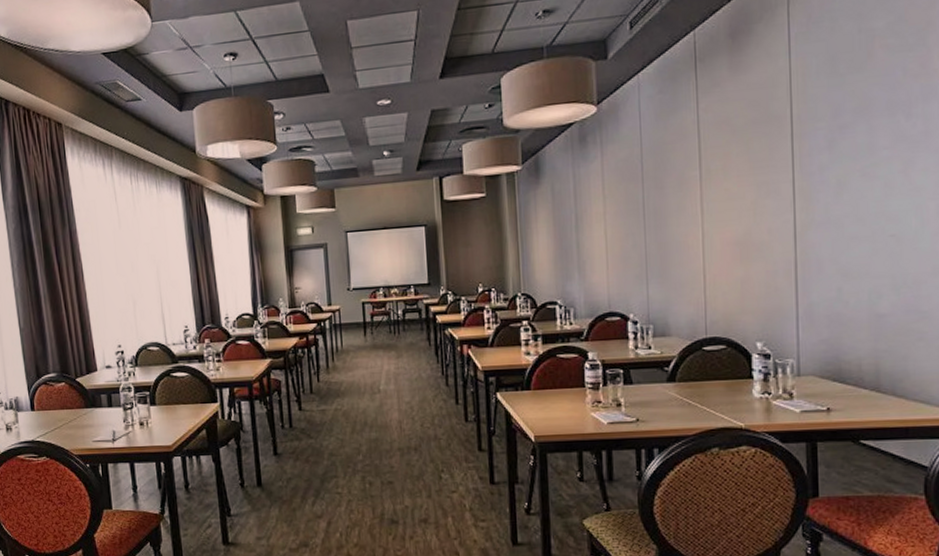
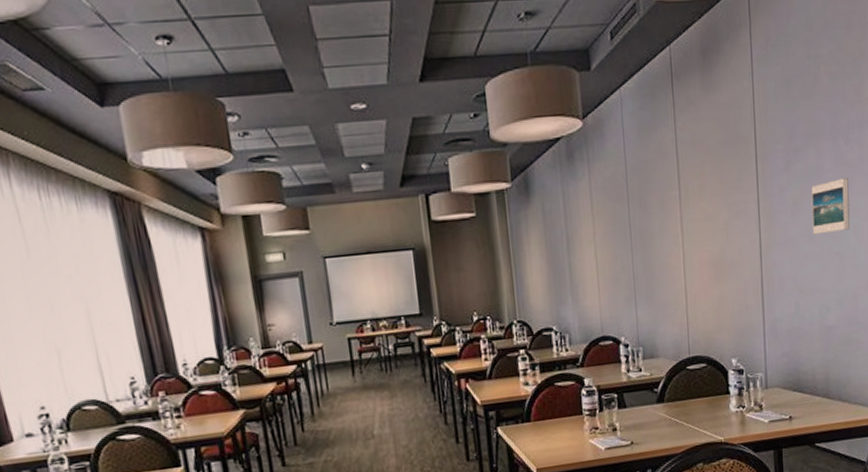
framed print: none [860,154,910,216] -> present [811,177,850,235]

